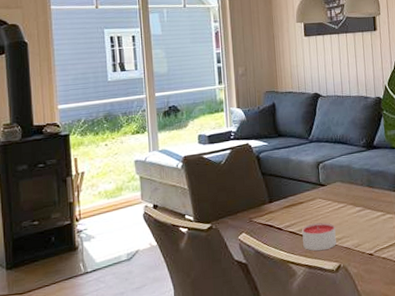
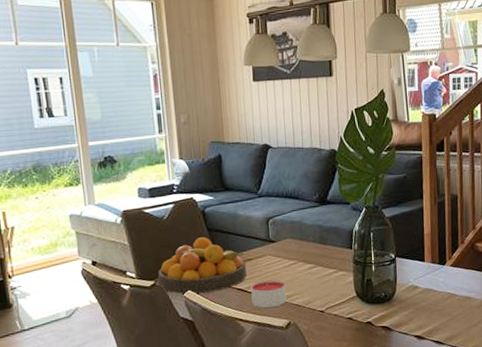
fruit bowl: none [214,181,299,237] -> present [157,237,247,294]

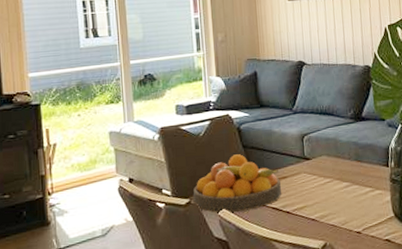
candle: present [251,279,286,308] -> none [286,198,322,228]

